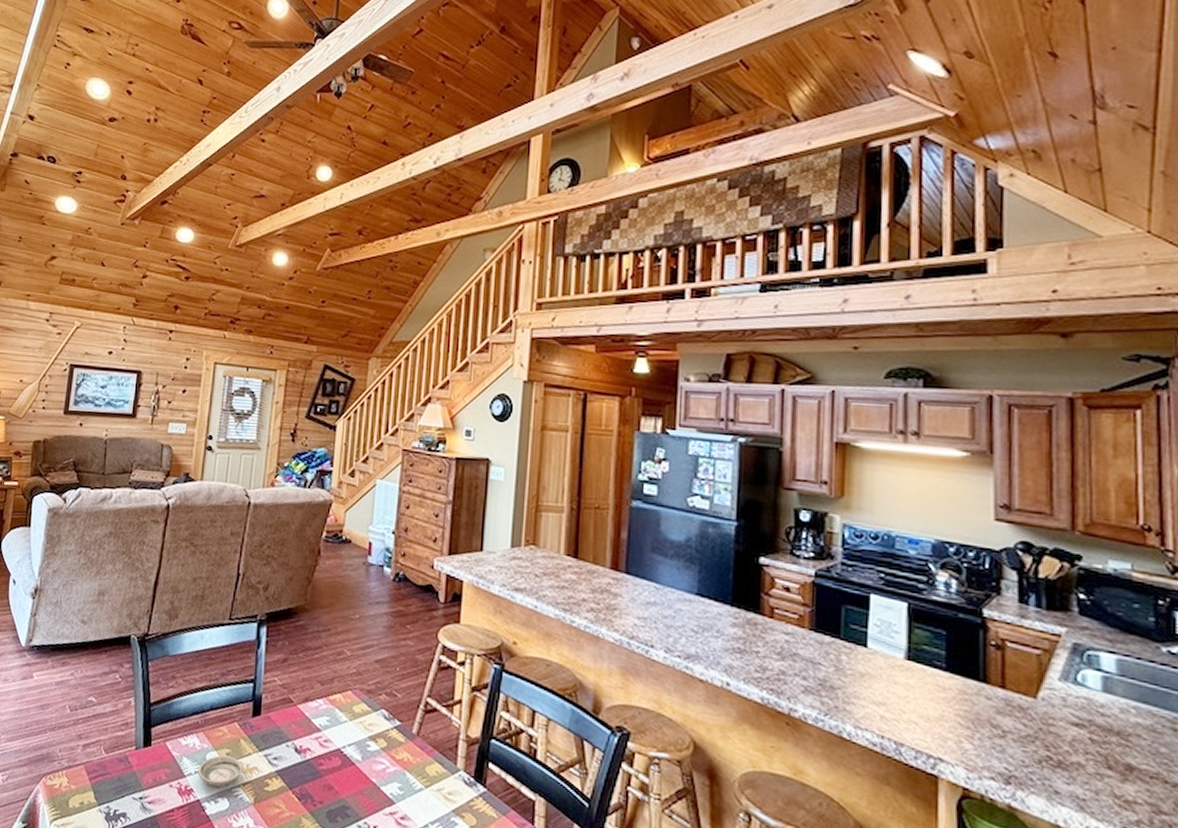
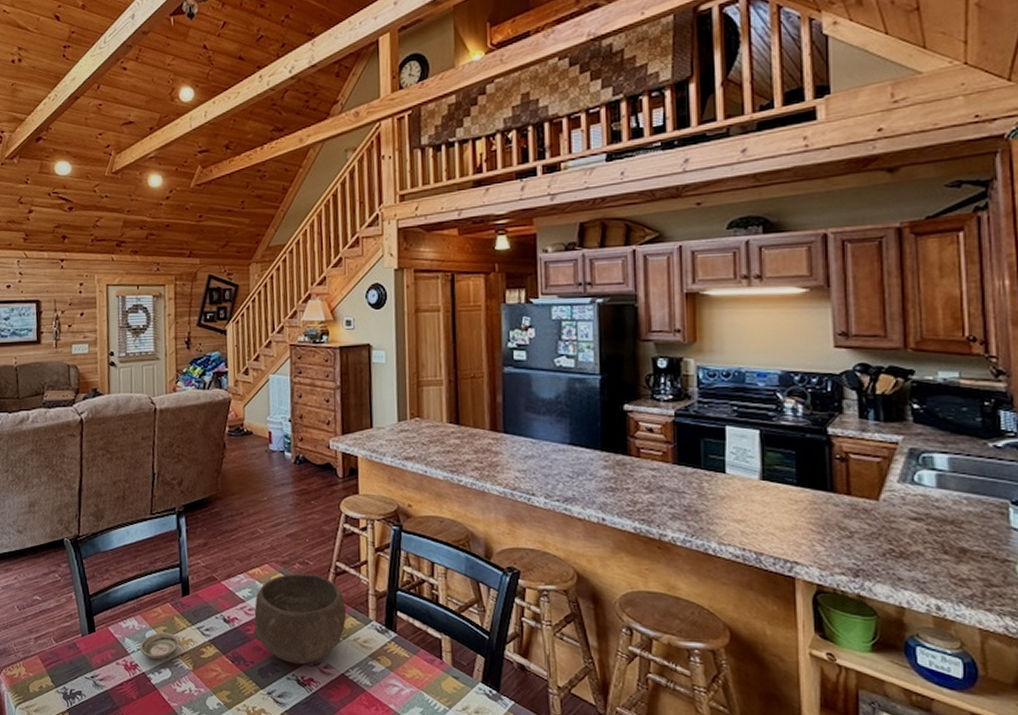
bowl: none [327,705,433,812] -> present [254,573,347,665]

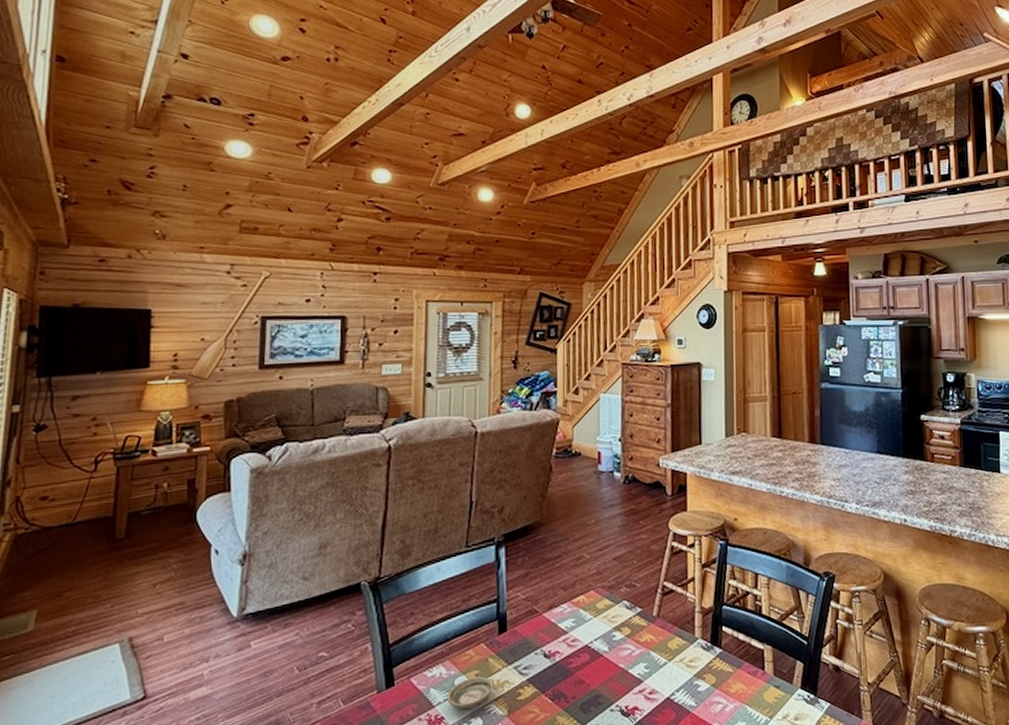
bowl: present [254,573,347,665] -> none [576,596,673,694]

